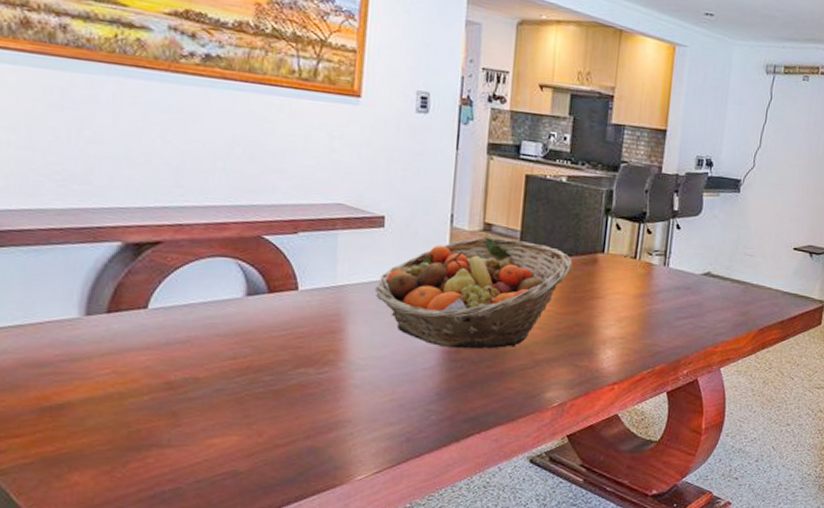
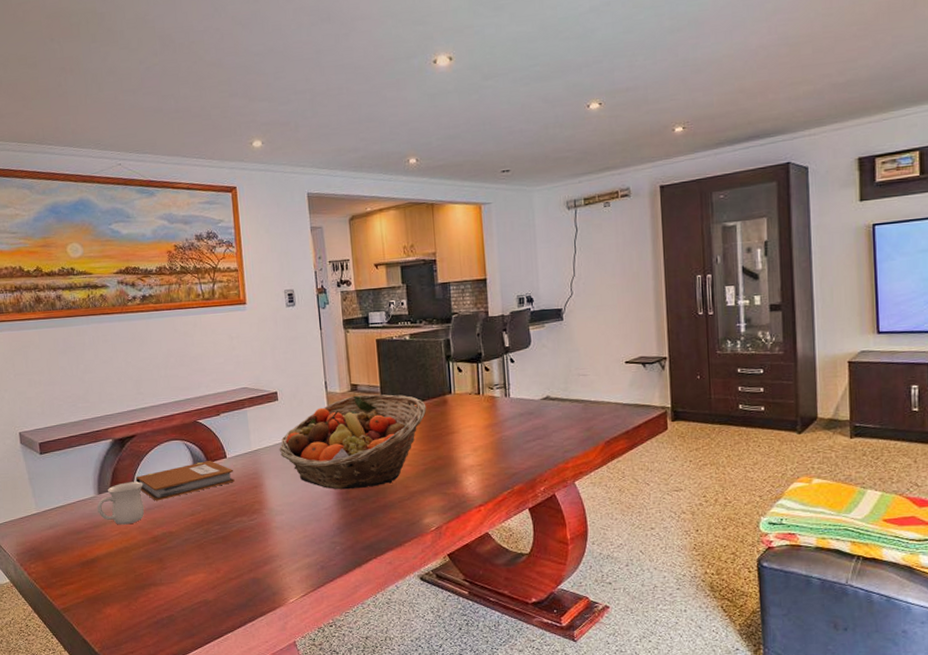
mug: none [80,304,163,362] -> present [97,481,145,525]
notebook: none [152,289,306,335] -> present [136,460,235,501]

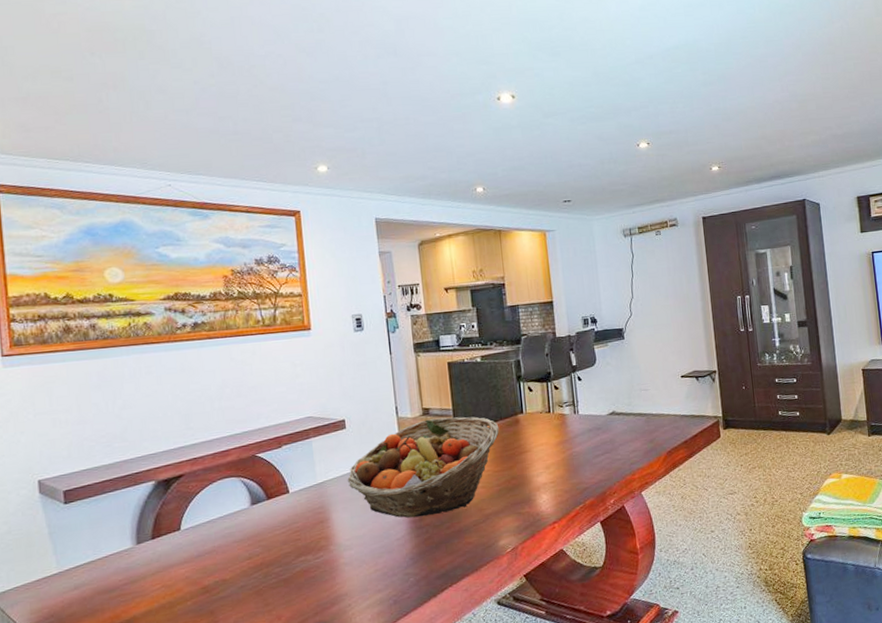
mug: present [97,481,145,525] -> none [135,526,193,578]
notebook: present [136,460,235,501] -> none [183,496,298,547]

